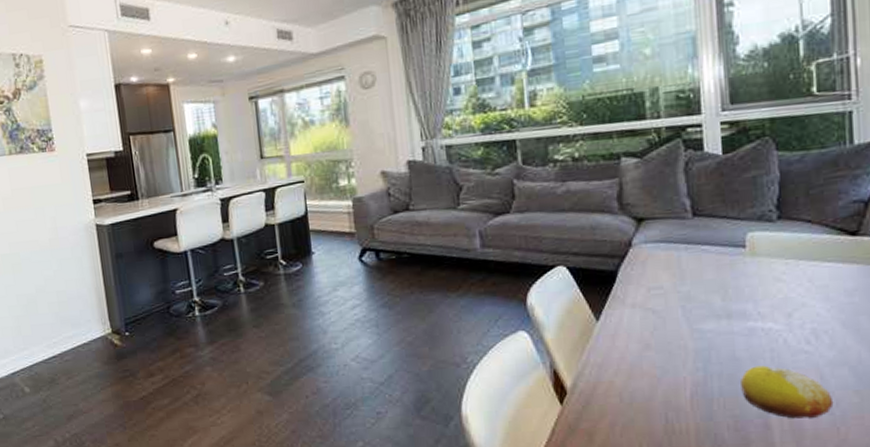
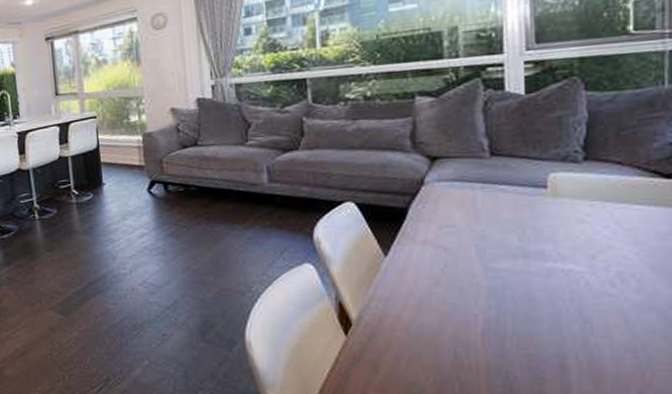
fruit: present [741,365,834,419] -> none [536,306,639,361]

